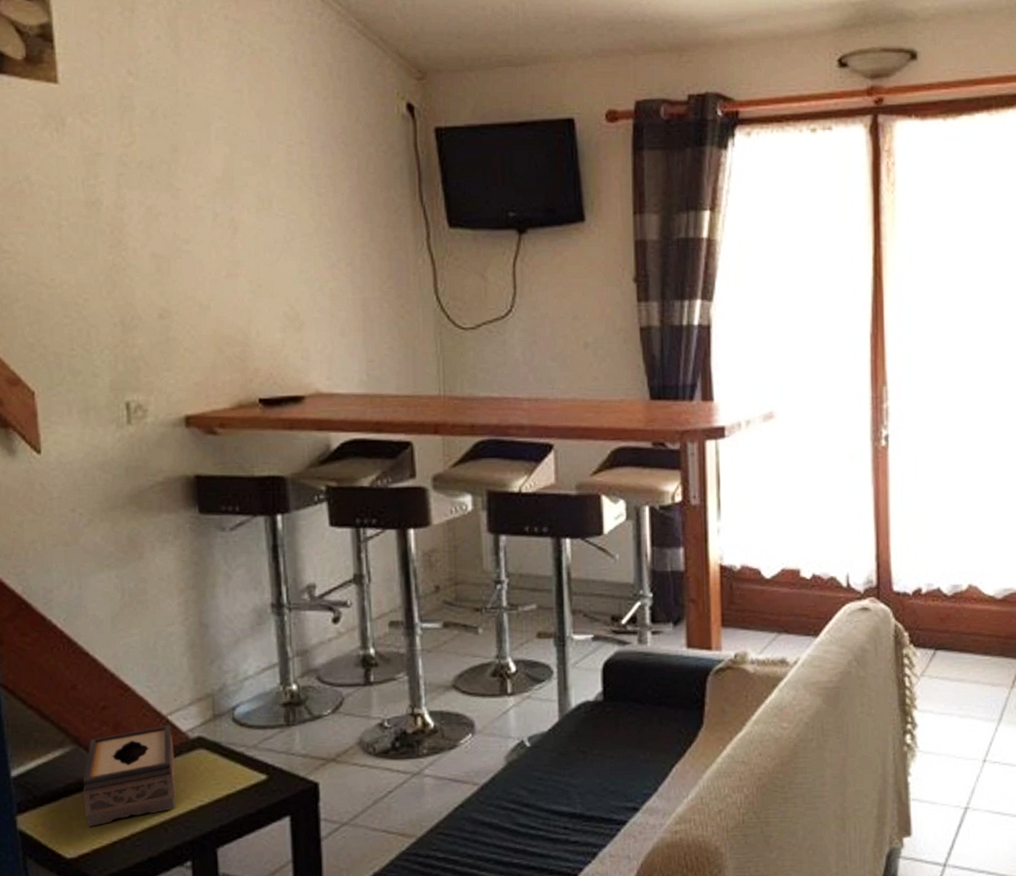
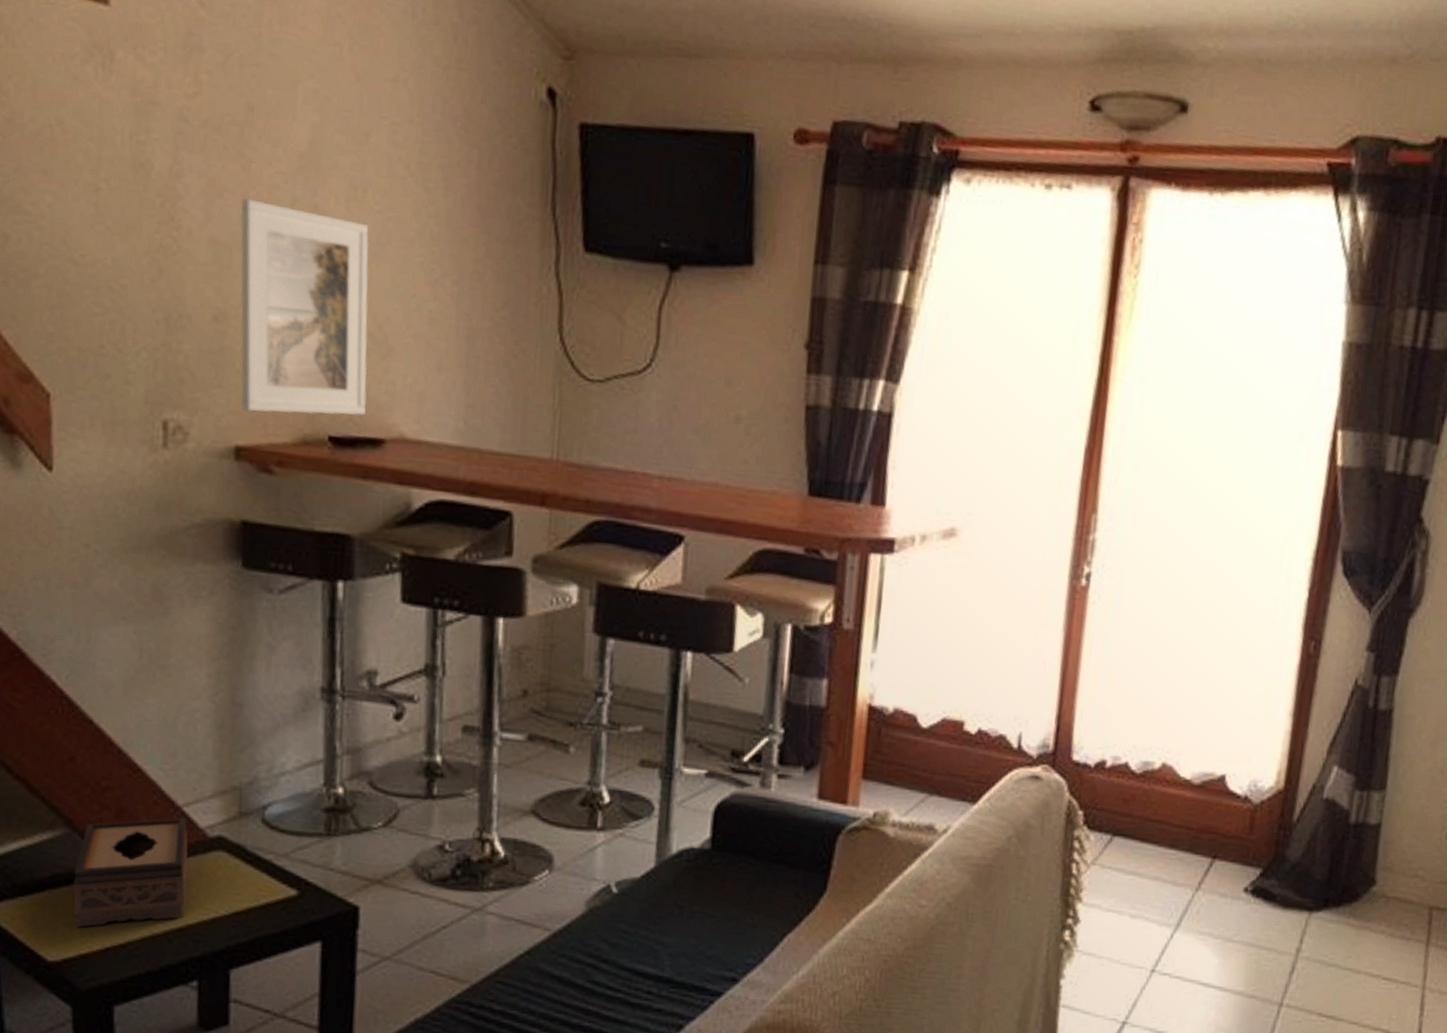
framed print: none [173,218,287,387] -> present [240,197,370,416]

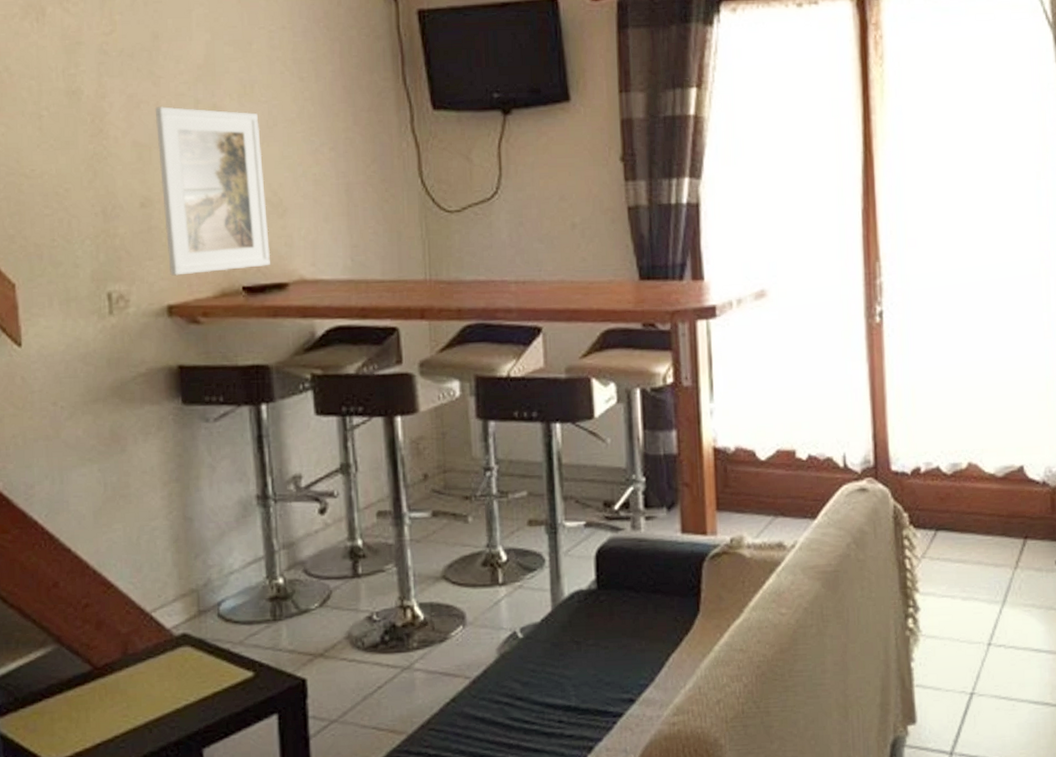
tissue box: present [72,817,188,927] -> none [65,621,160,729]

